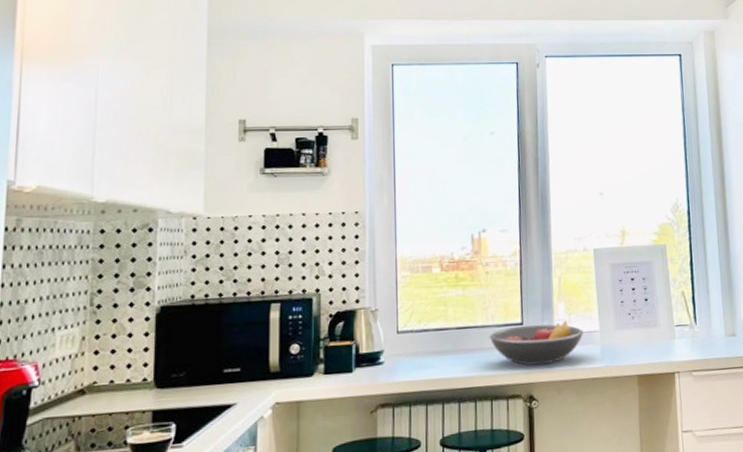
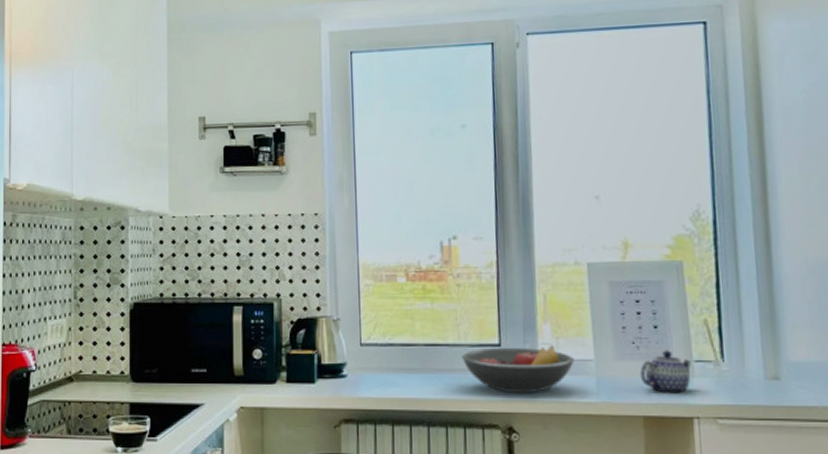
teapot: none [634,318,673,355] -> present [640,350,692,394]

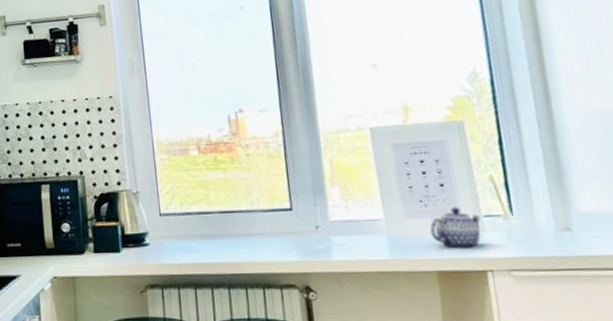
fruit bowl: present [461,345,575,393] -> none [255,207,365,254]

